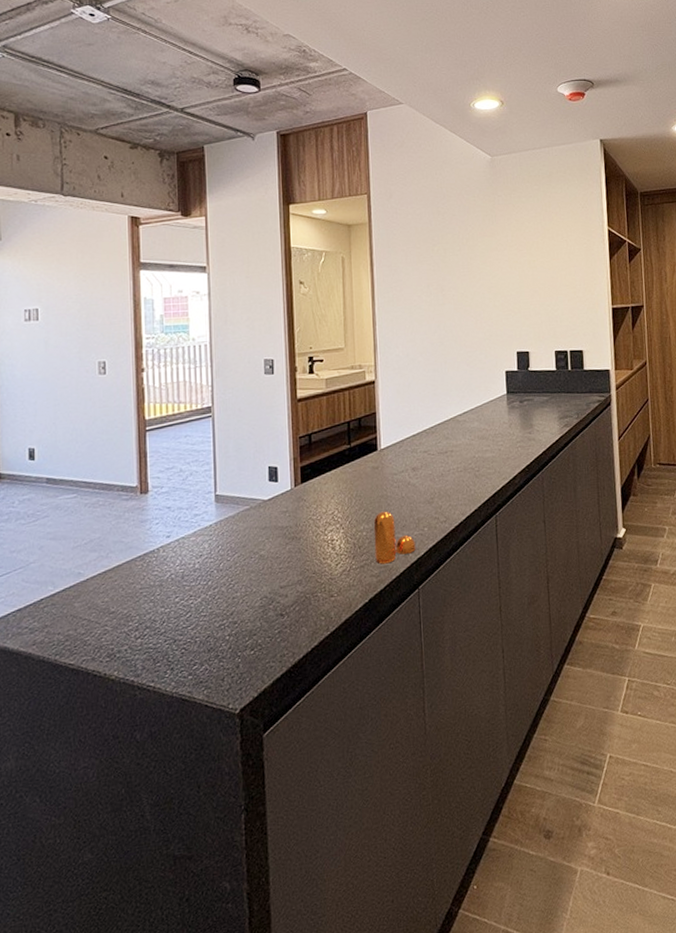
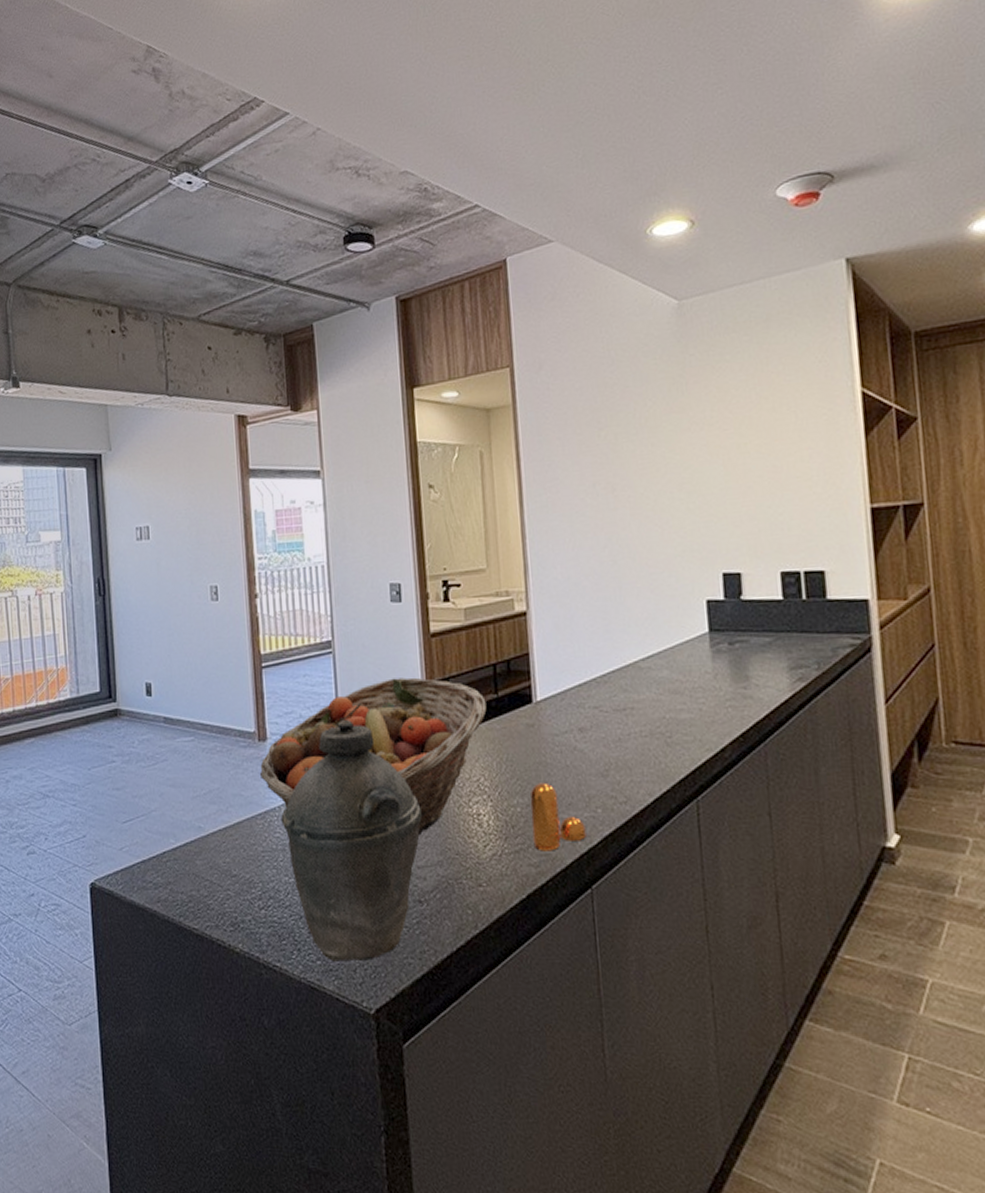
fruit basket: none [140,434,341,562] -> present [259,677,487,836]
kettle: none [159,470,285,675] -> present [281,719,422,962]

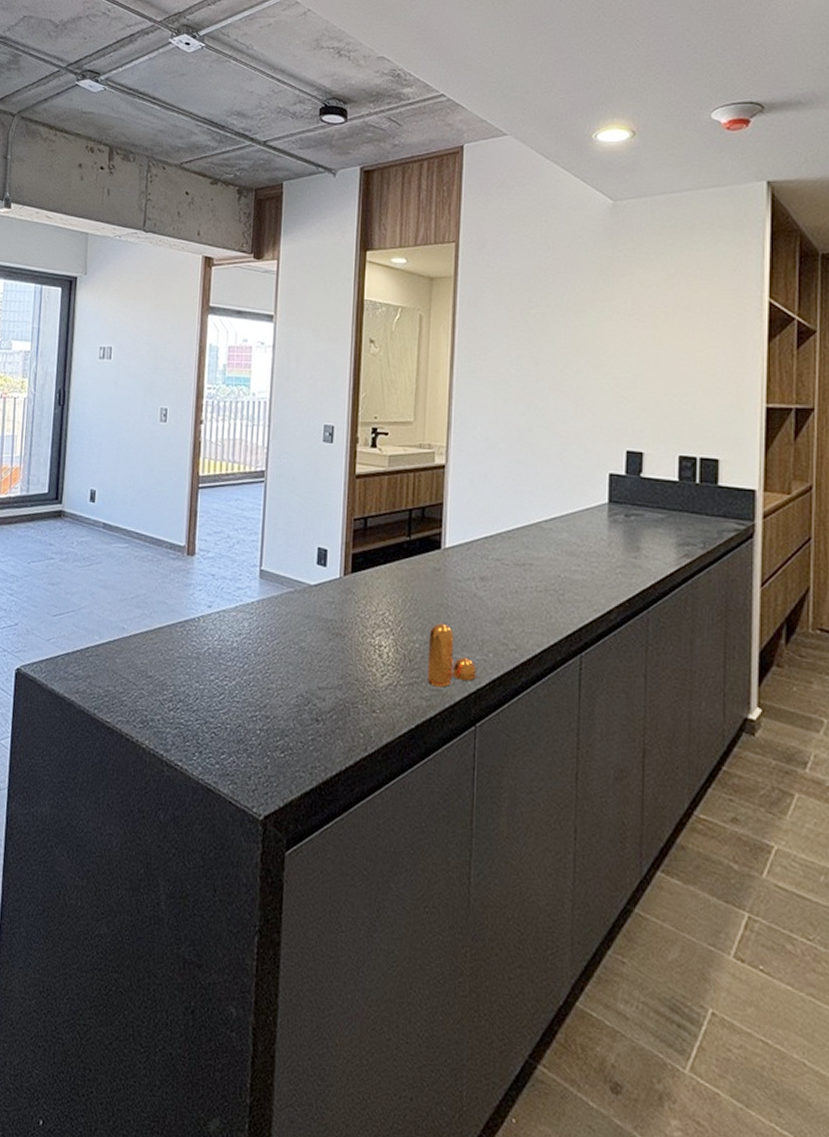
fruit basket: present [259,677,487,836] -> none [184,511,399,660]
kettle: present [281,719,422,962] -> none [199,544,328,770]

